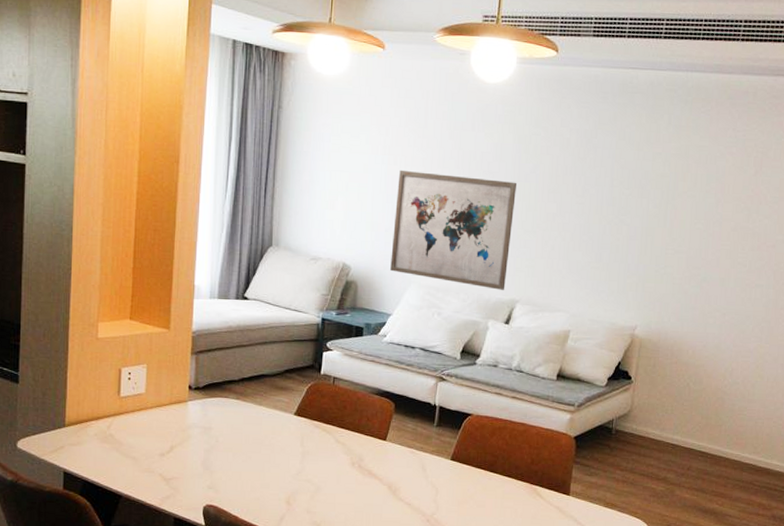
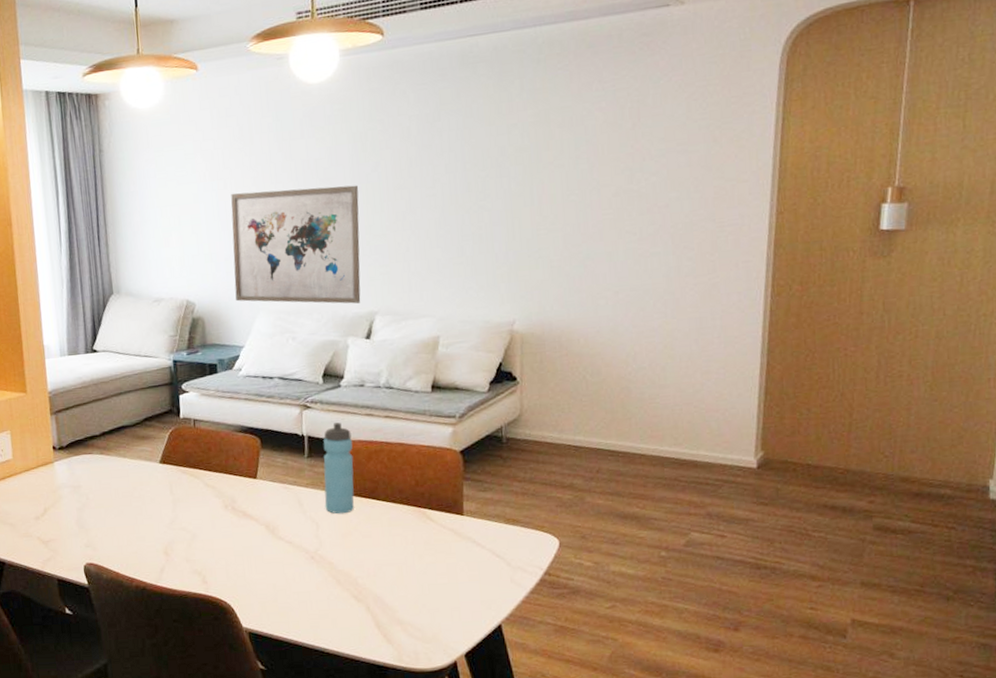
water bottle: none [446,397,480,483] -> present [323,422,355,515]

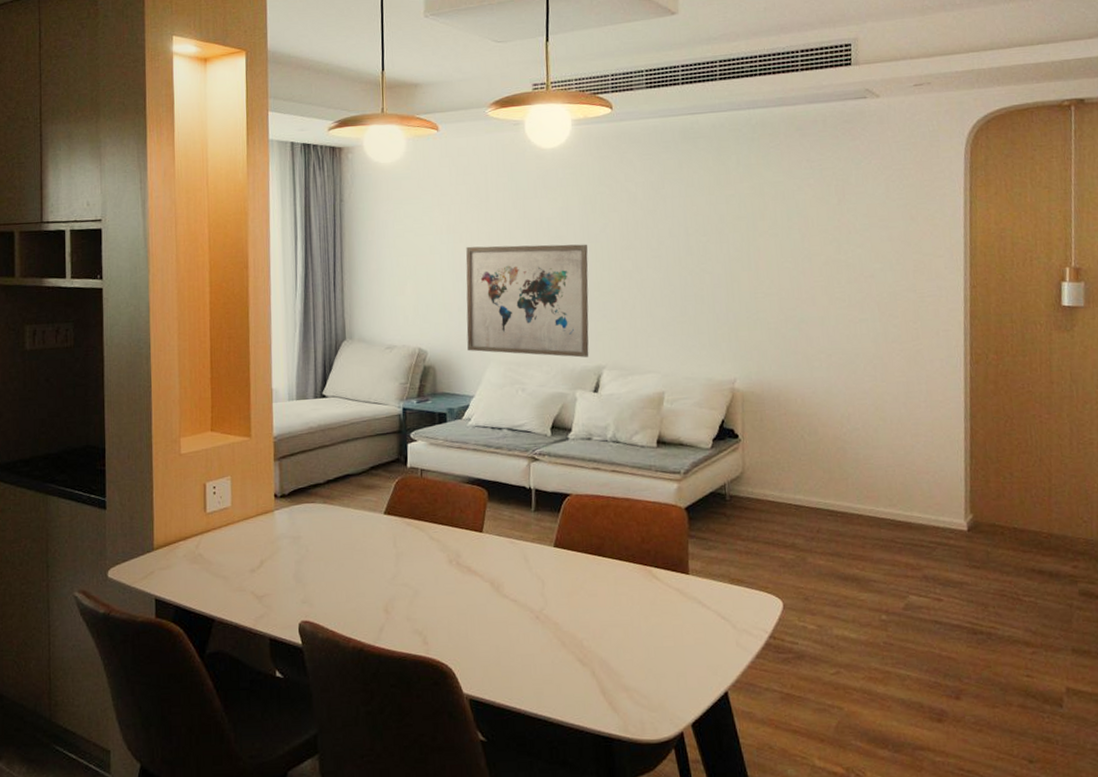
water bottle: present [323,422,355,515] -> none [550,476,581,572]

